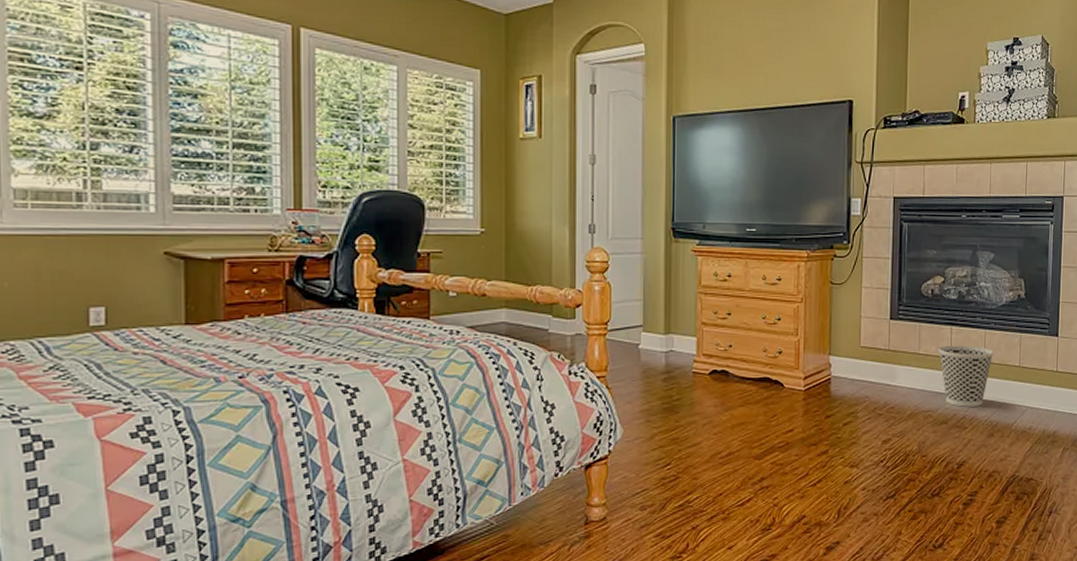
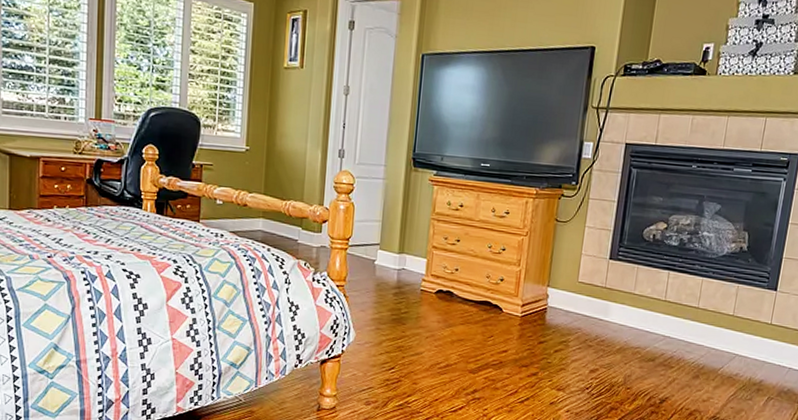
wastebasket: present [937,345,994,407] -> none [653,288,709,349]

